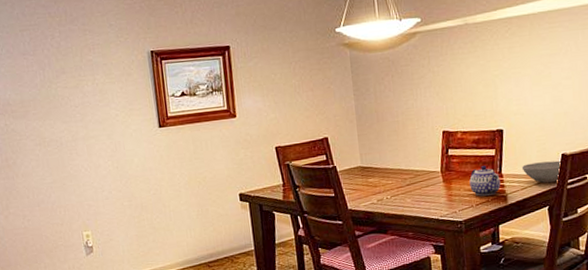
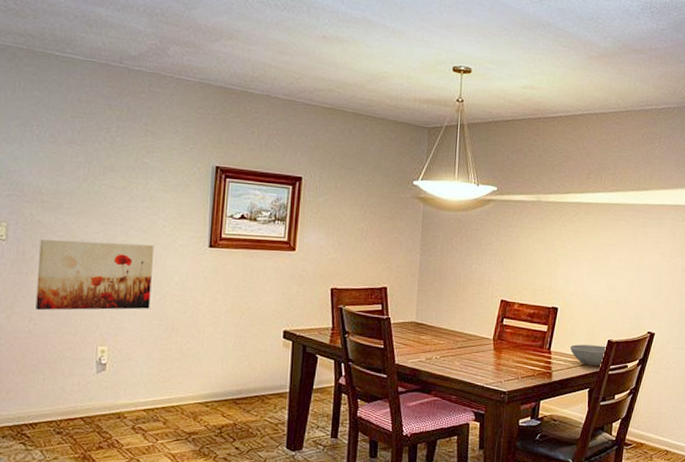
wall art: none [17,134,119,208] -> present [36,239,155,311]
teapot: present [469,166,501,196] -> none [518,340,548,370]

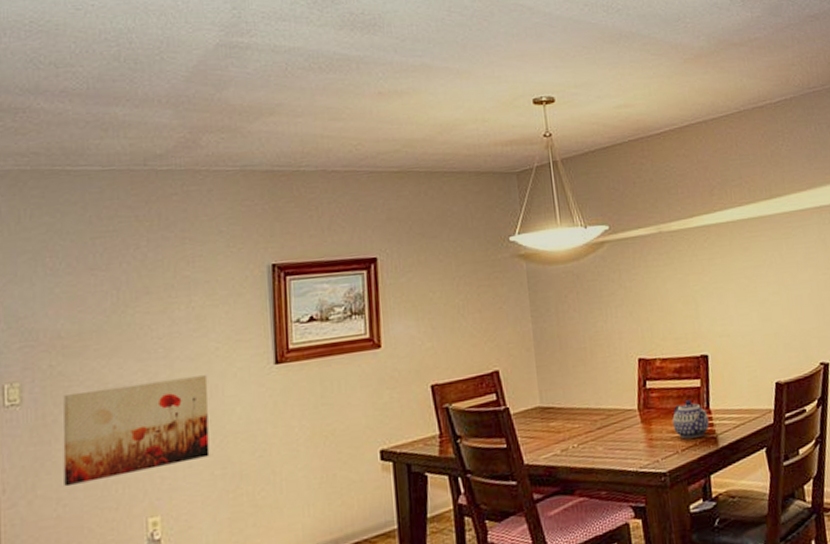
teapot: none [518,340,548,370] -> present [672,400,710,439]
bowl: present [569,344,606,366] -> none [731,390,775,419]

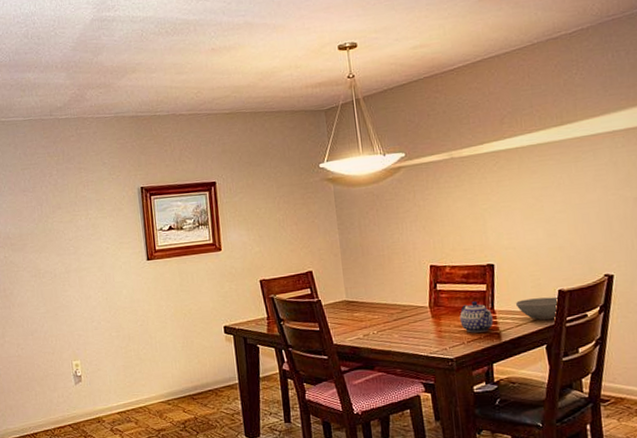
wall art: present [63,375,210,487] -> none [15,267,108,337]
bowl: none [731,390,775,419] -> present [515,297,558,321]

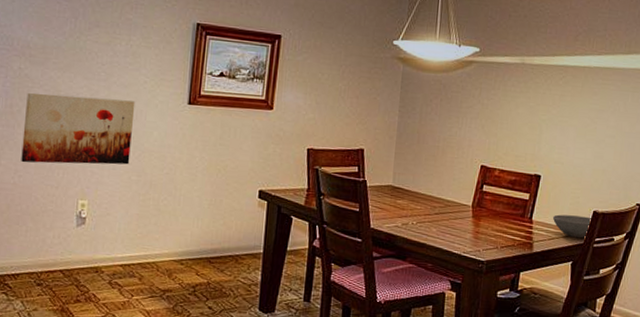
wall art: none [15,267,108,337] -> present [21,93,136,165]
teapot: present [460,301,493,333] -> none [498,208,530,240]

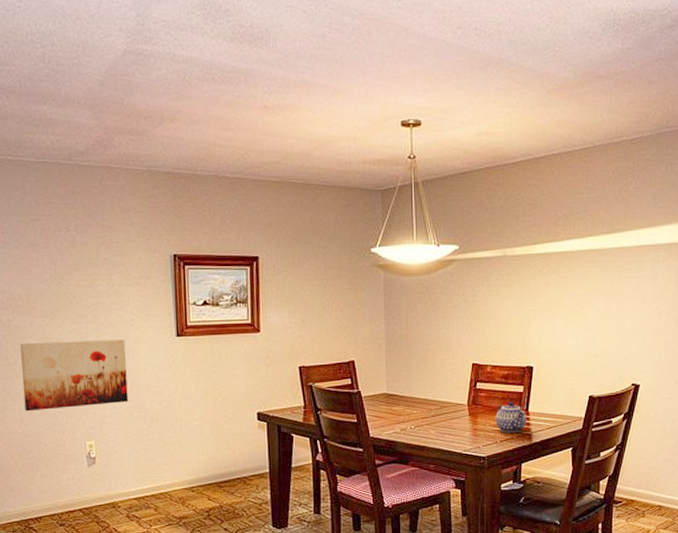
teapot: none [498,208,530,240] -> present [496,402,526,433]
bowl: present [552,214,591,239] -> none [548,402,587,424]

